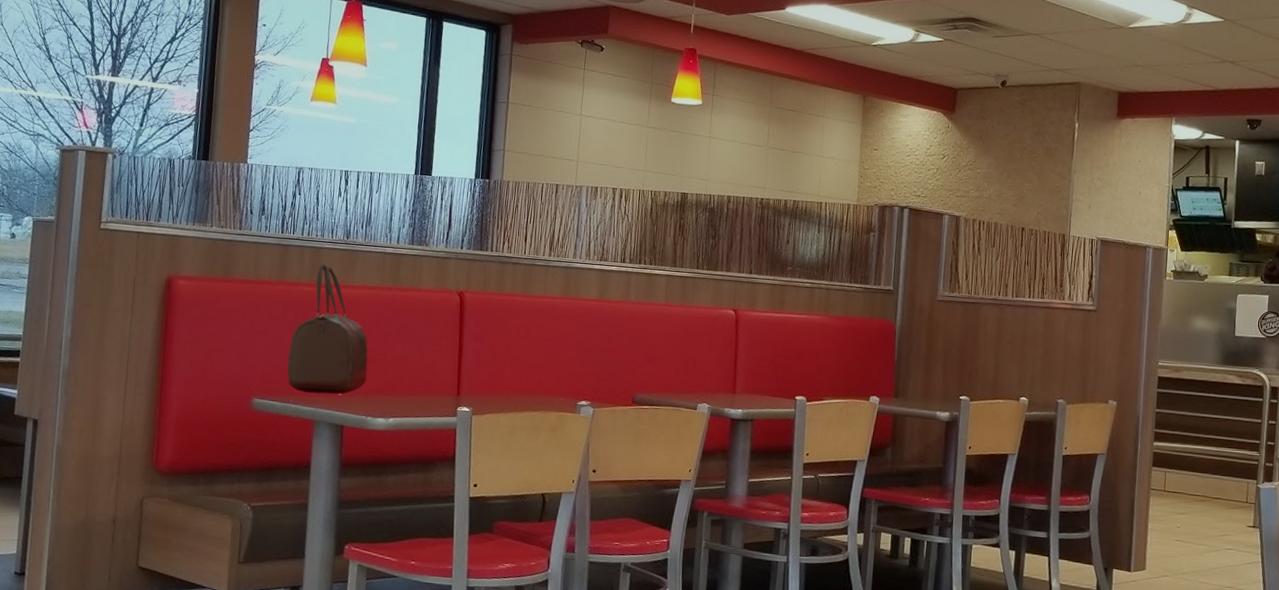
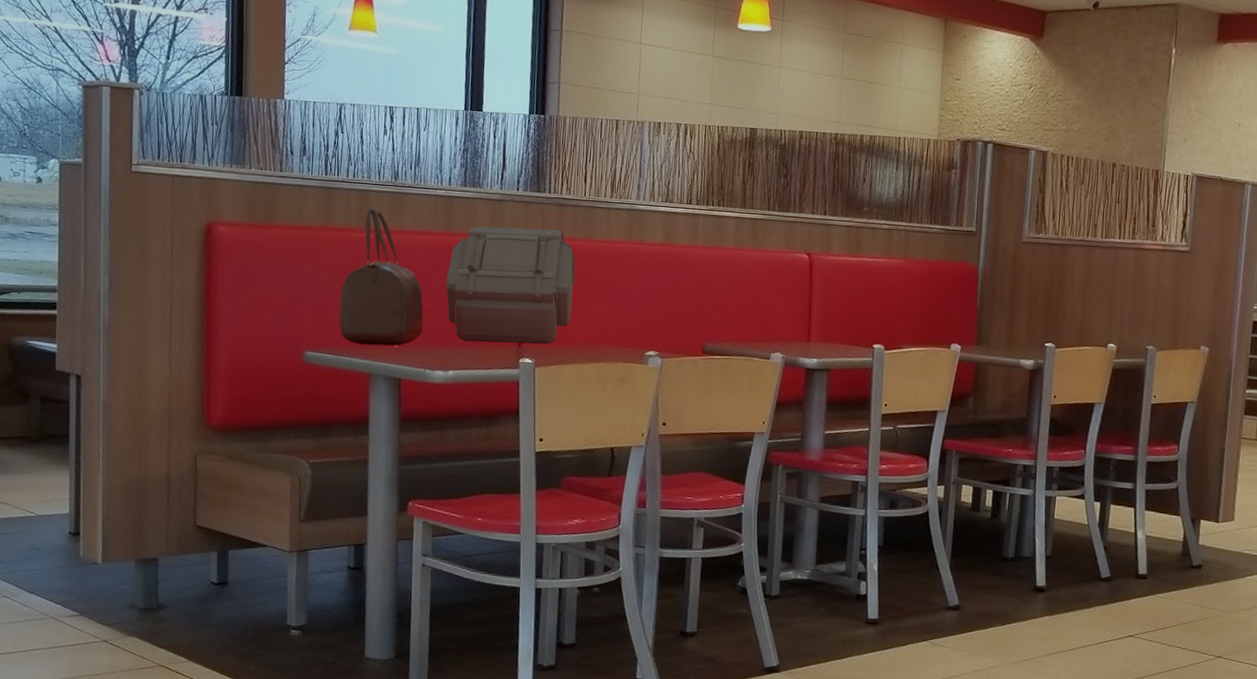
backpack: none [390,281,514,394] -> present [446,225,575,345]

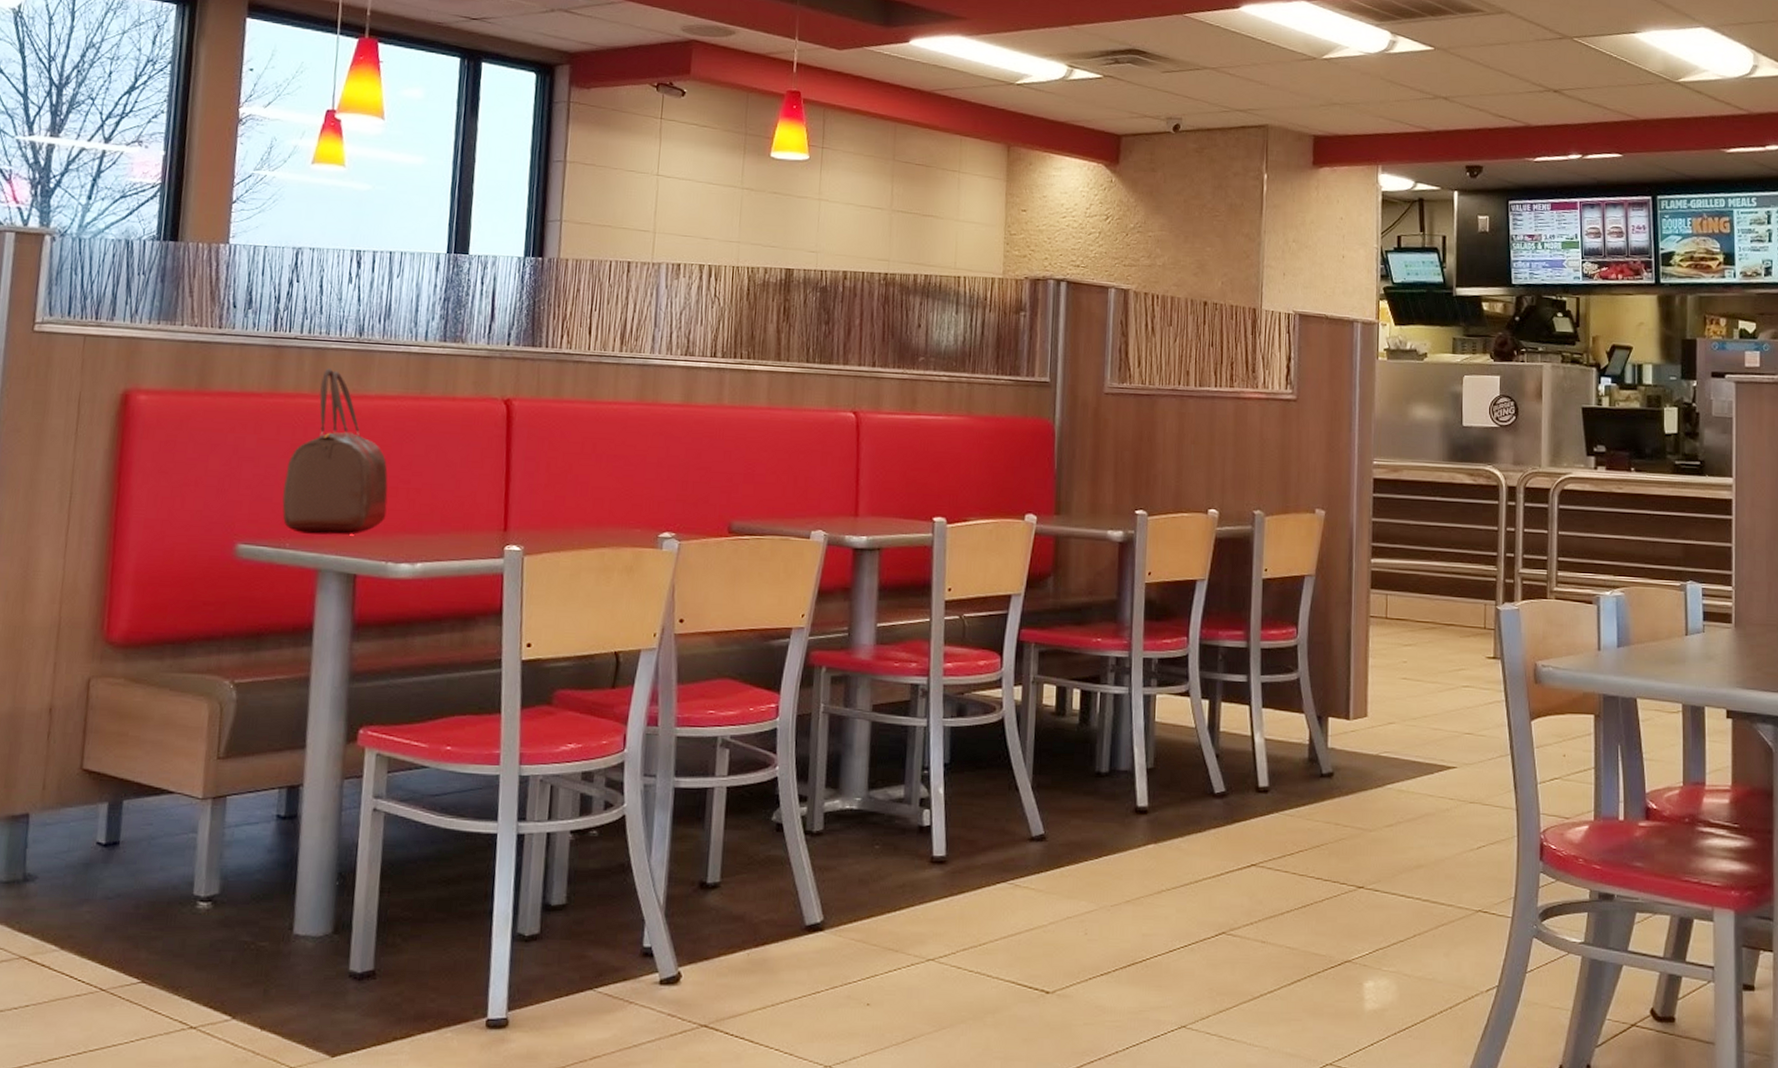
backpack: present [446,225,575,345] -> none [416,387,576,528]

